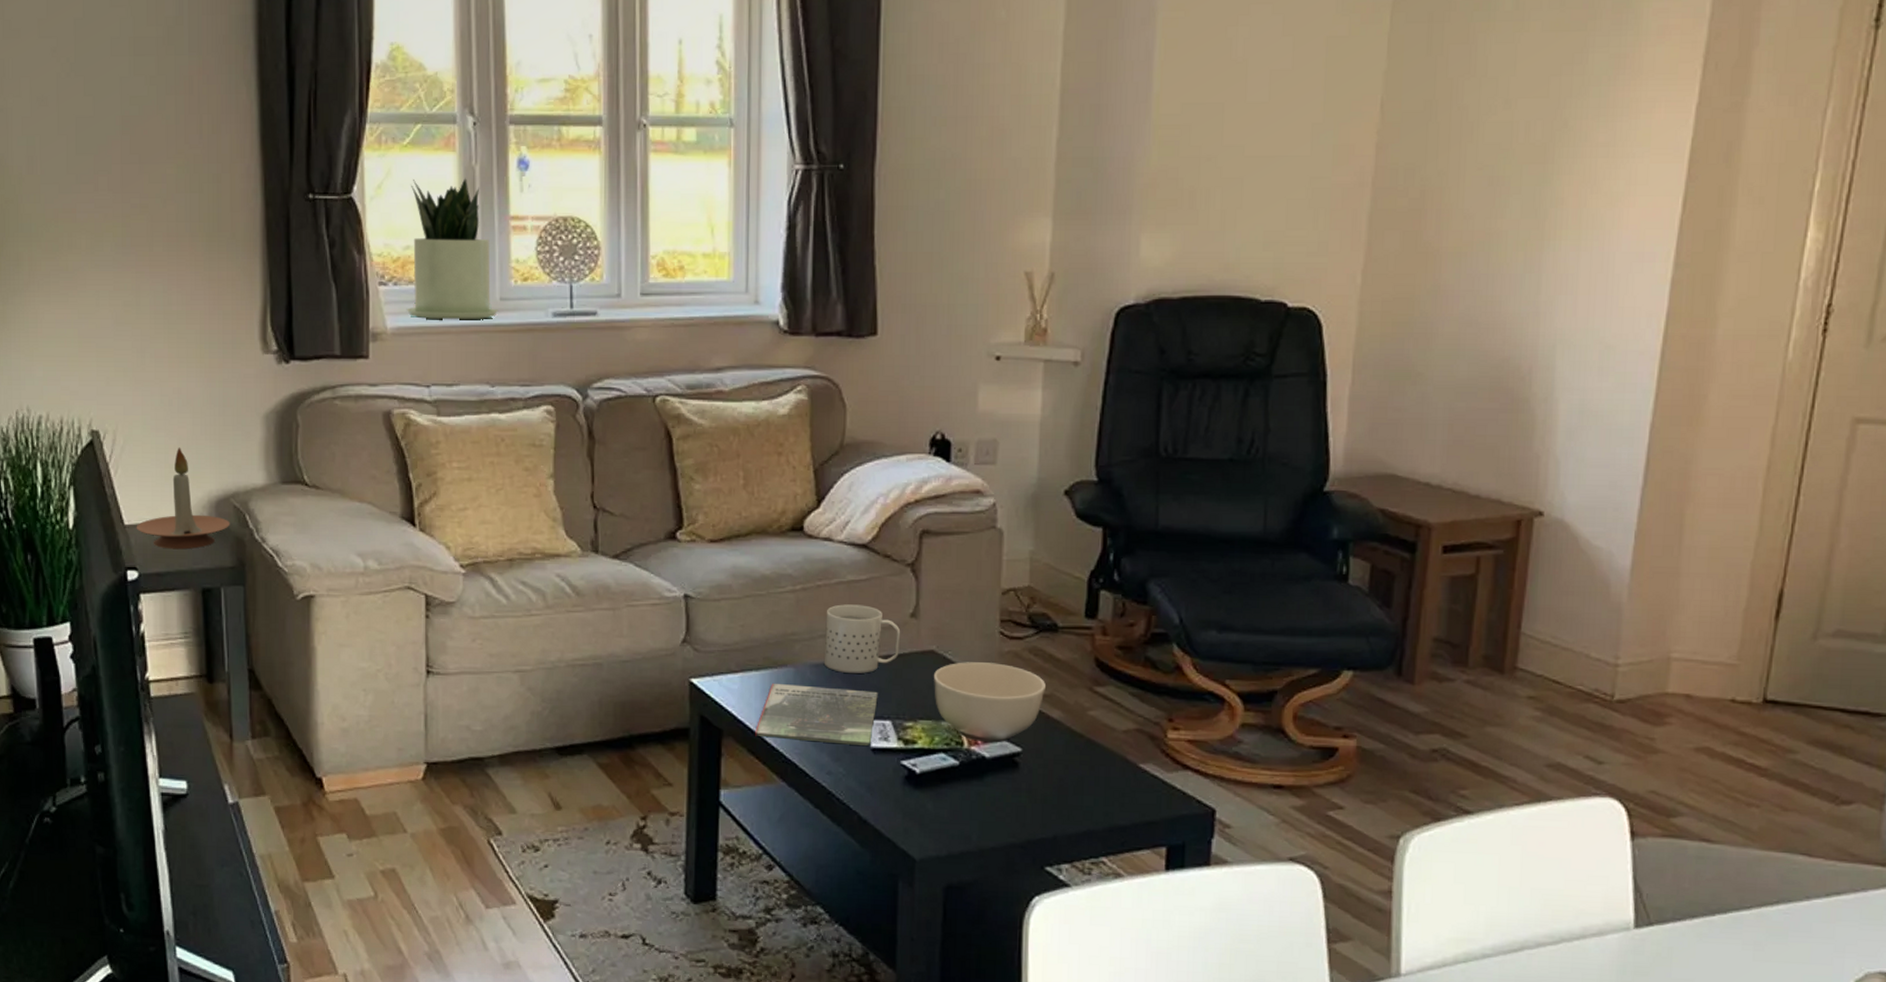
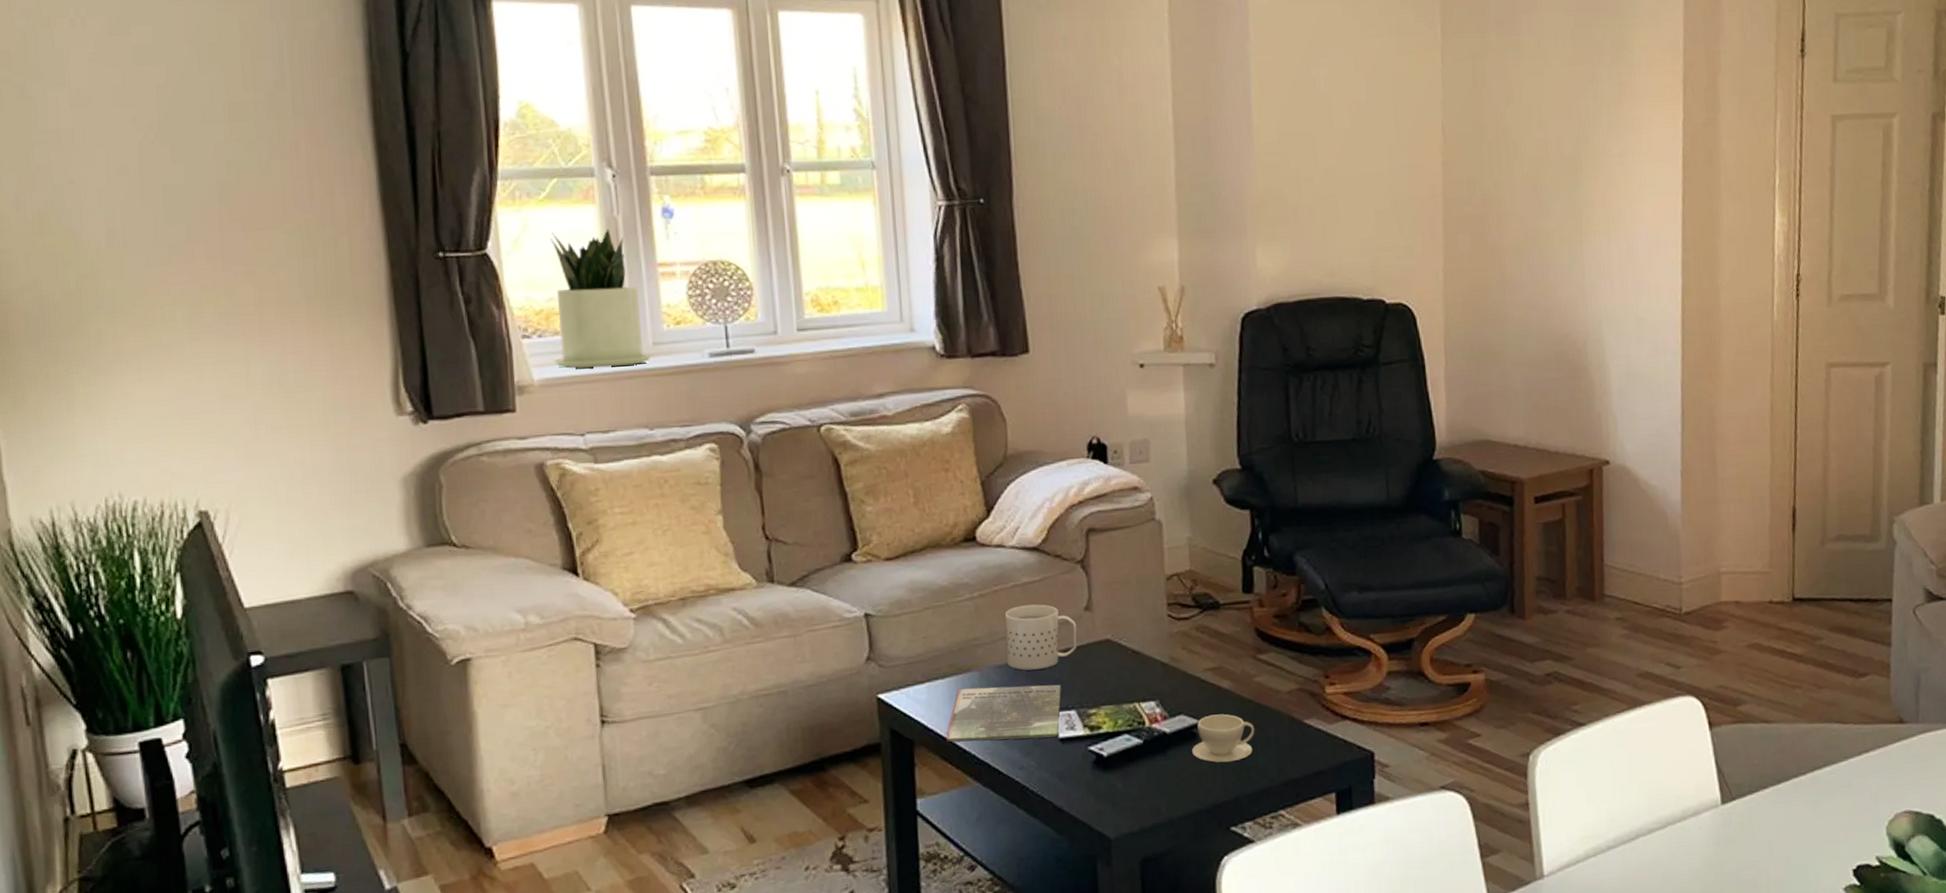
candle holder: present [136,447,230,550] -> none [258,520,370,628]
bowl: present [933,662,1046,743] -> none [1110,644,1214,720]
teacup: none [1010,745,1083,798] -> present [1191,714,1255,763]

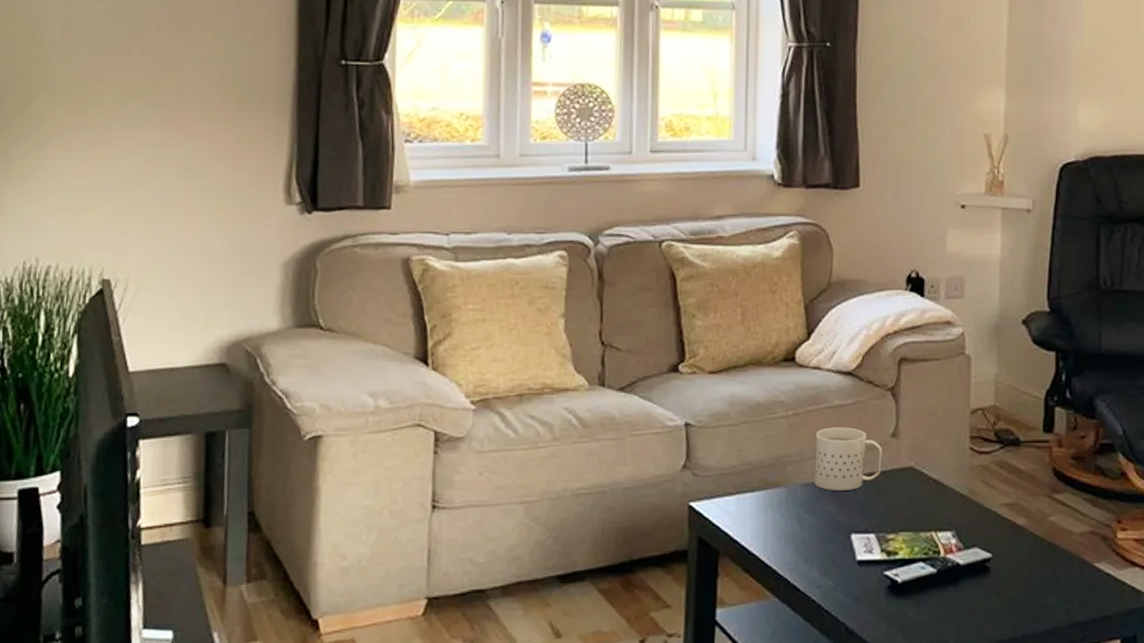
planter: present [550,229,653,369] -> none [429,49,518,174]
magazine: present [946,684,1061,743] -> none [750,503,863,560]
teacup: present [1191,714,1255,763] -> none [982,550,1046,599]

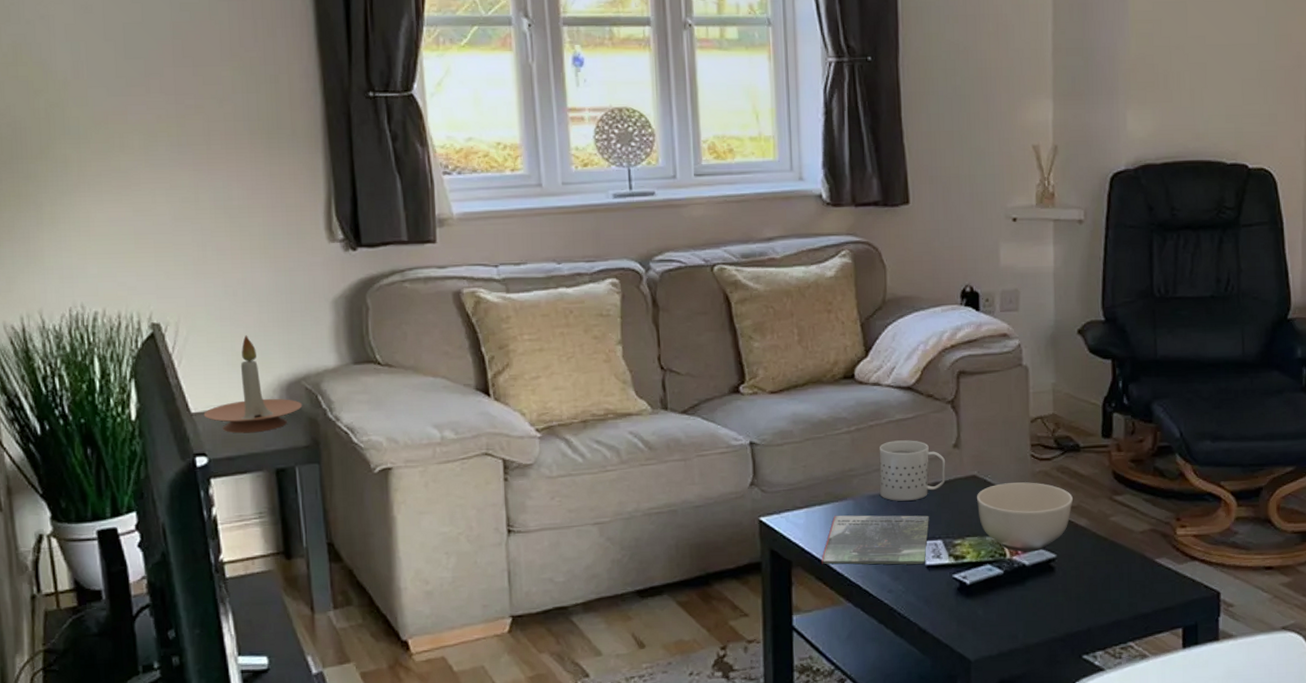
candle holder: none [141,294,241,394] -> present [203,335,303,434]
magazine: none [750,503,863,560] -> present [821,515,929,565]
bowl: none [912,476,1011,551] -> present [976,482,1073,552]

